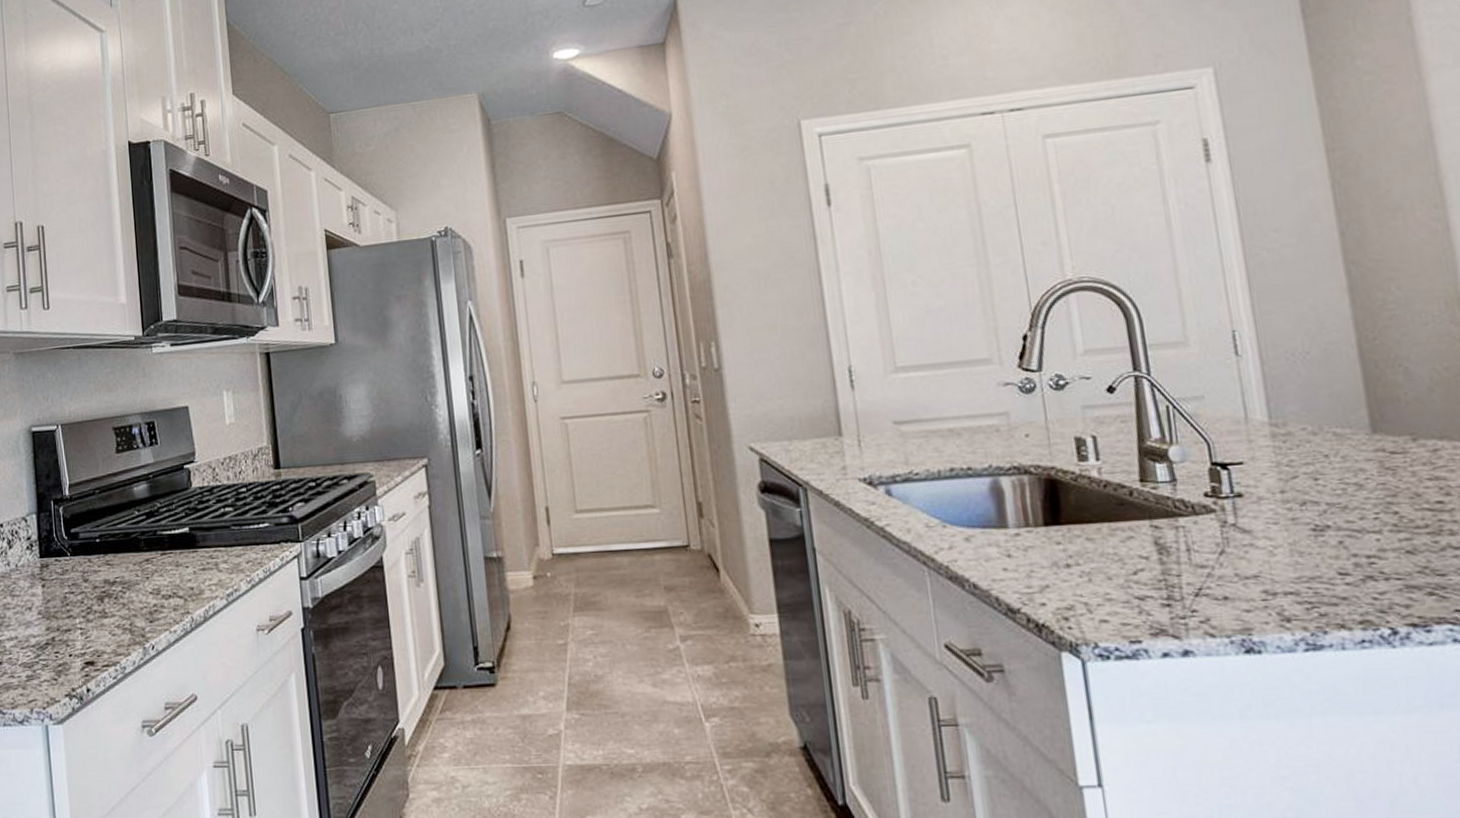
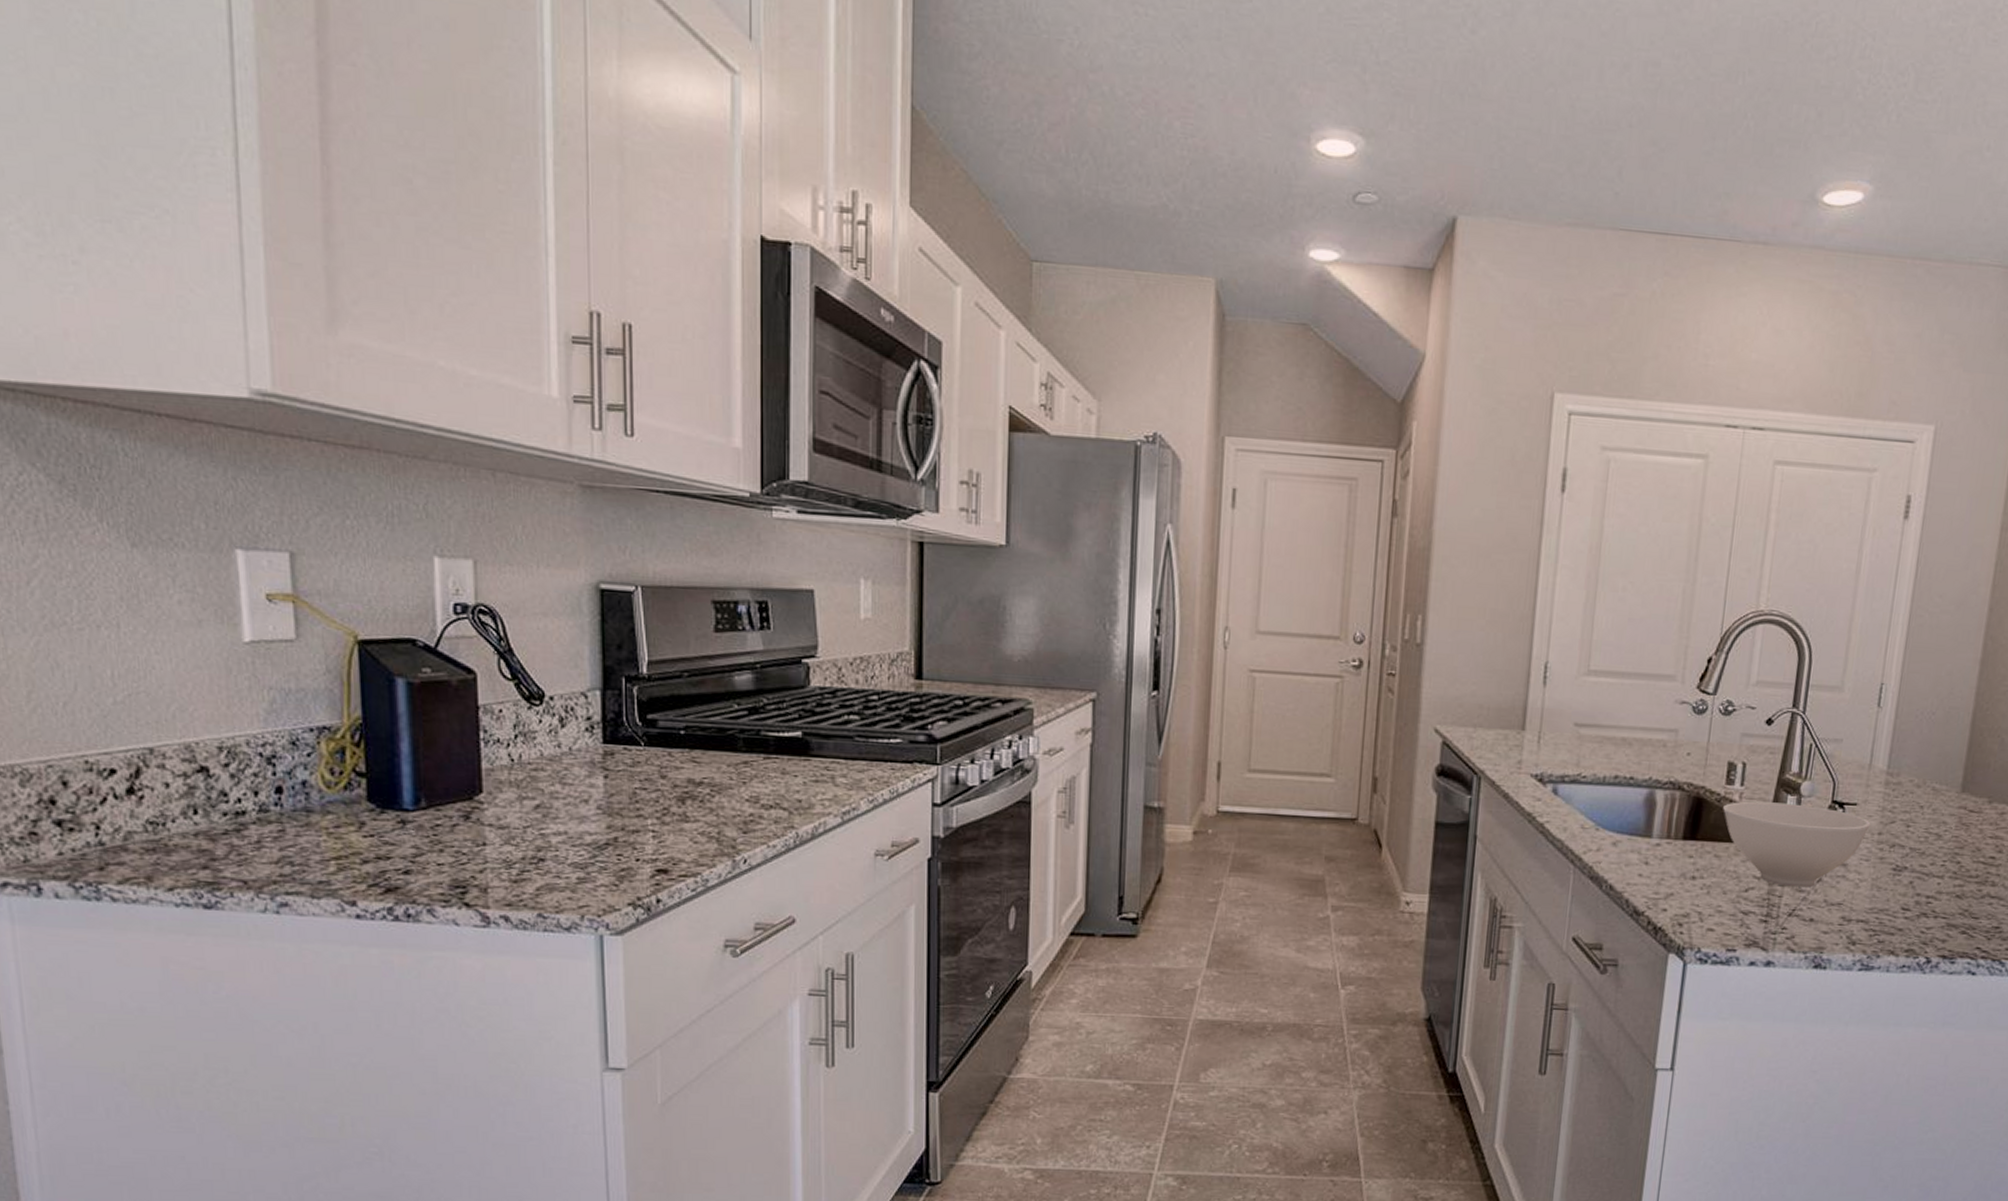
bowl: none [1082,471,1268,564] -> present [1723,801,1871,888]

